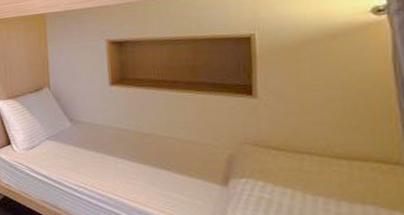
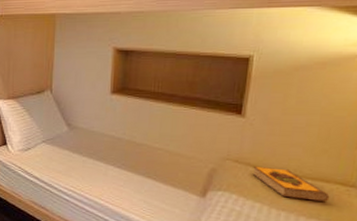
hardback book: none [276,149,372,184] -> present [252,167,330,203]

